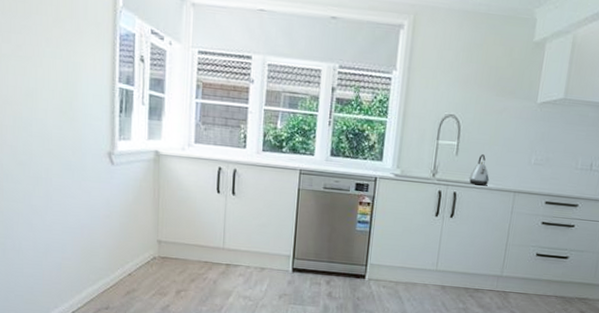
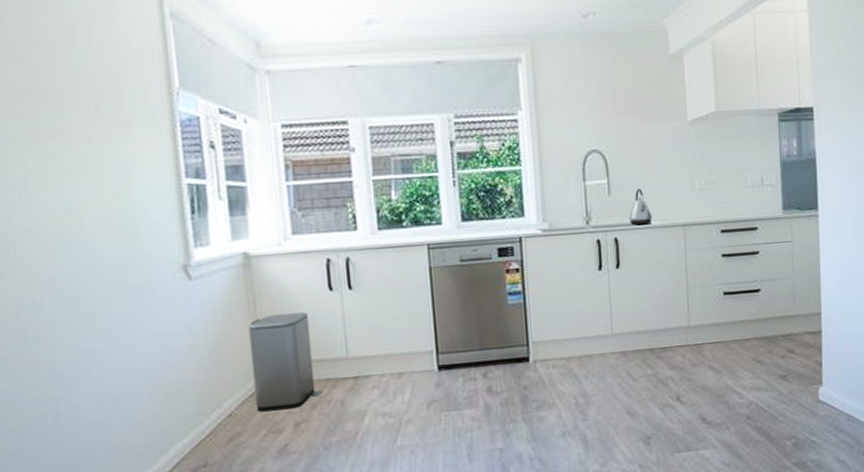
pedal bin: none [150,203,201,279] -> present [248,312,323,412]

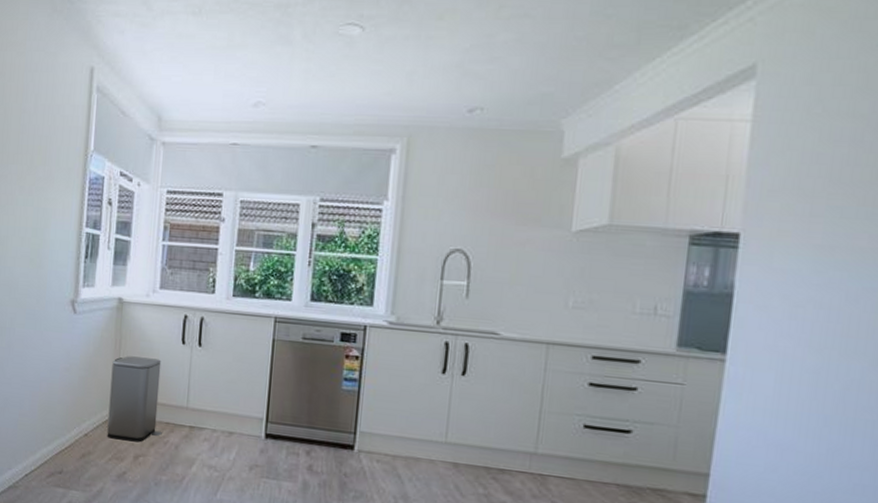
kettle: present [628,188,653,226] -> none [484,295,513,336]

